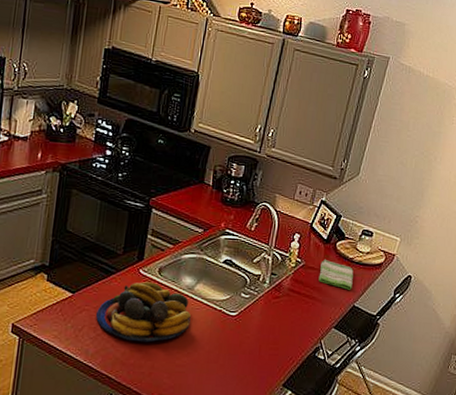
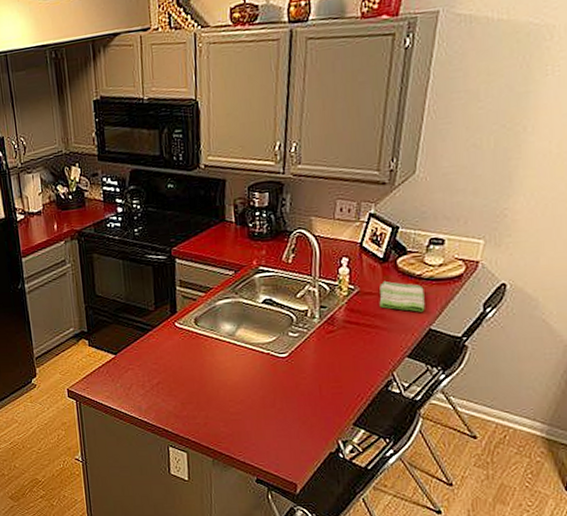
fruit bowl: present [96,282,191,343] -> none [141,334,238,394]

